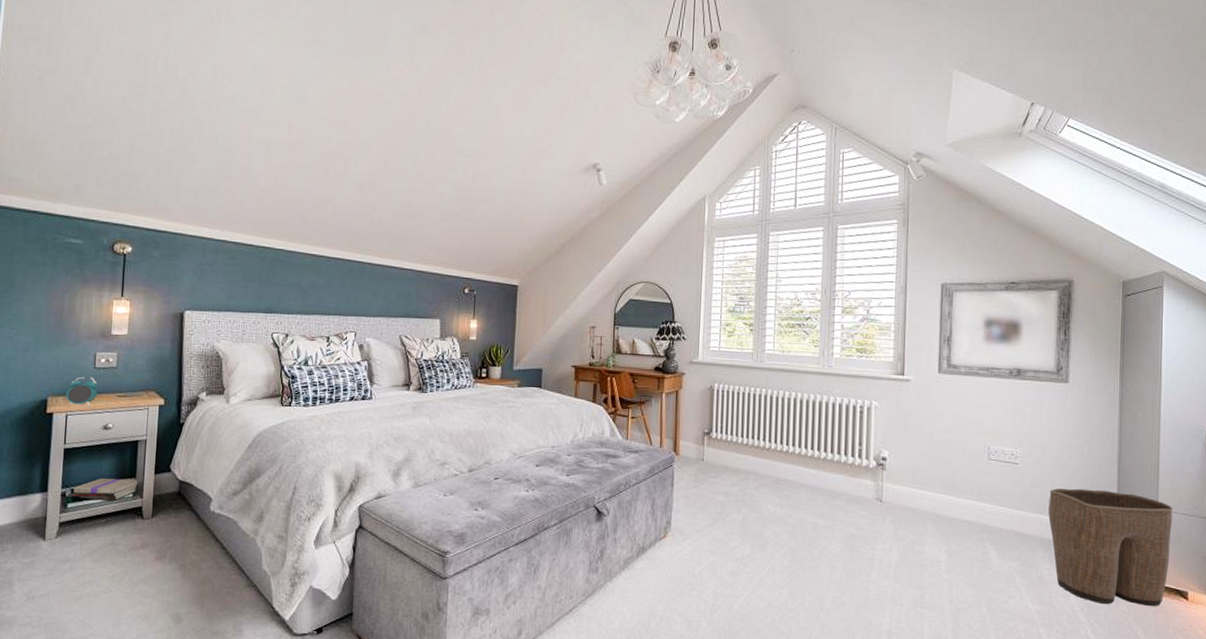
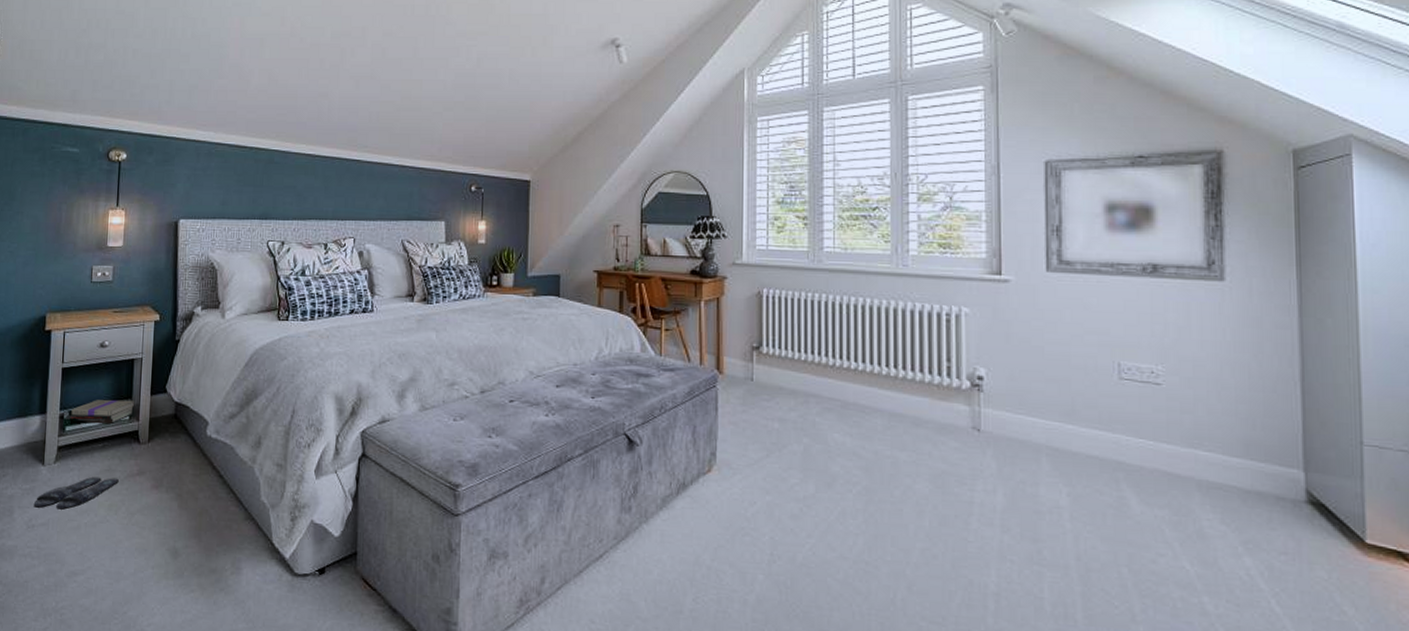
slippers: none [35,550,122,581] -> present [34,476,119,510]
alarm clock: present [66,376,98,407] -> none [64,291,95,324]
laundry basket: present [1048,488,1173,606] -> none [1206,416,1386,572]

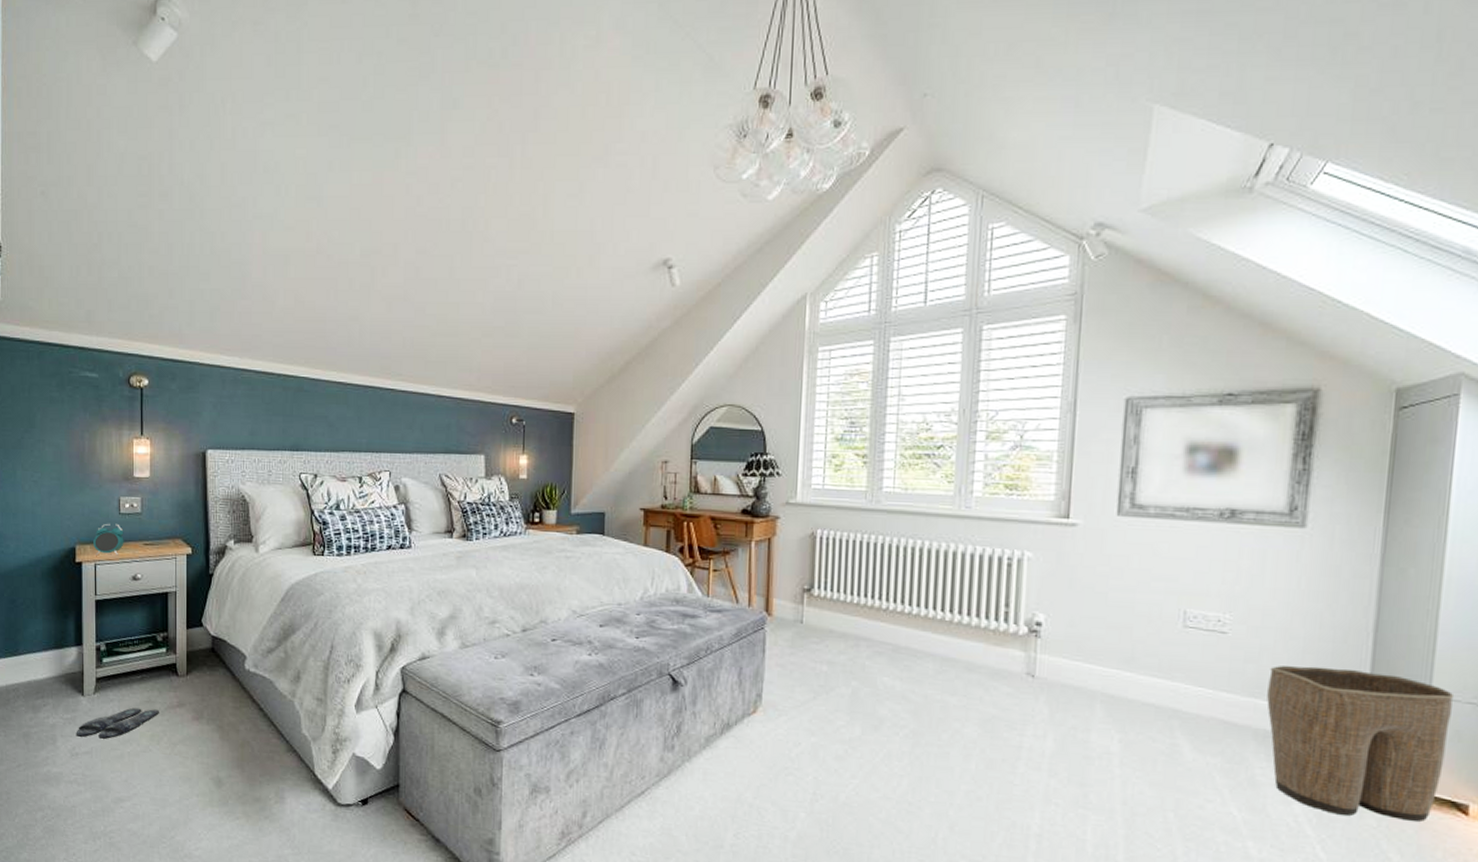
alarm clock: none [64,291,95,324] -> present [93,523,124,556]
books: present [66,399,134,424] -> none [103,632,170,656]
laundry basket: none [1206,416,1386,572] -> present [1266,666,1455,821]

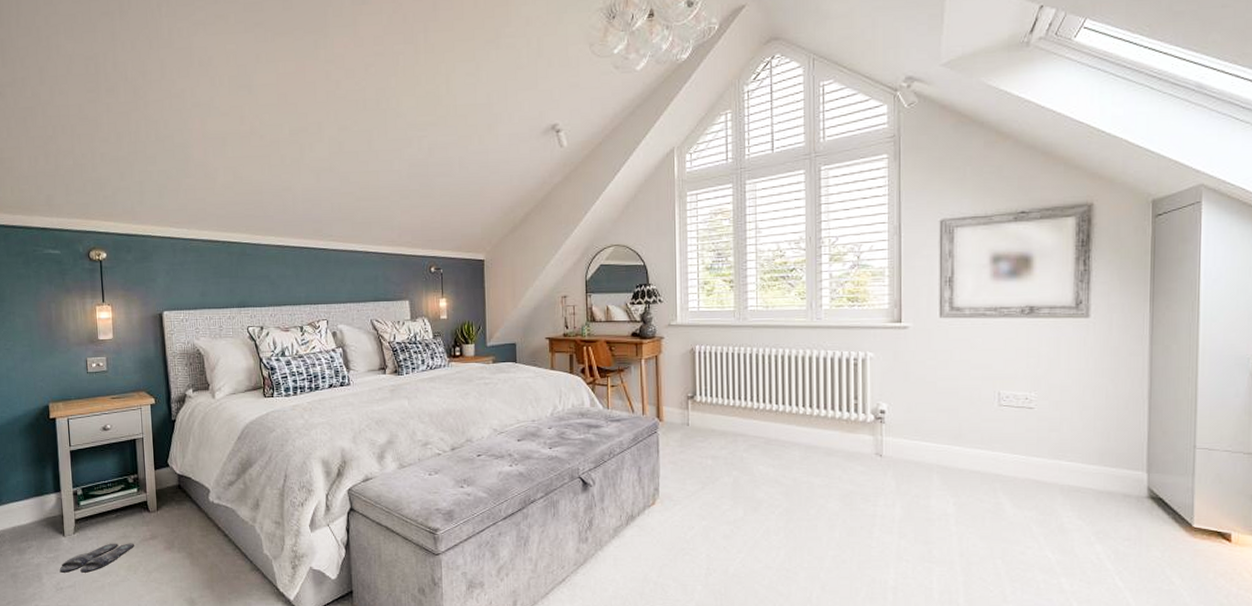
alarm clock: present [93,523,124,556] -> none [65,381,93,411]
laundry basket: present [1266,666,1455,821] -> none [1069,430,1214,550]

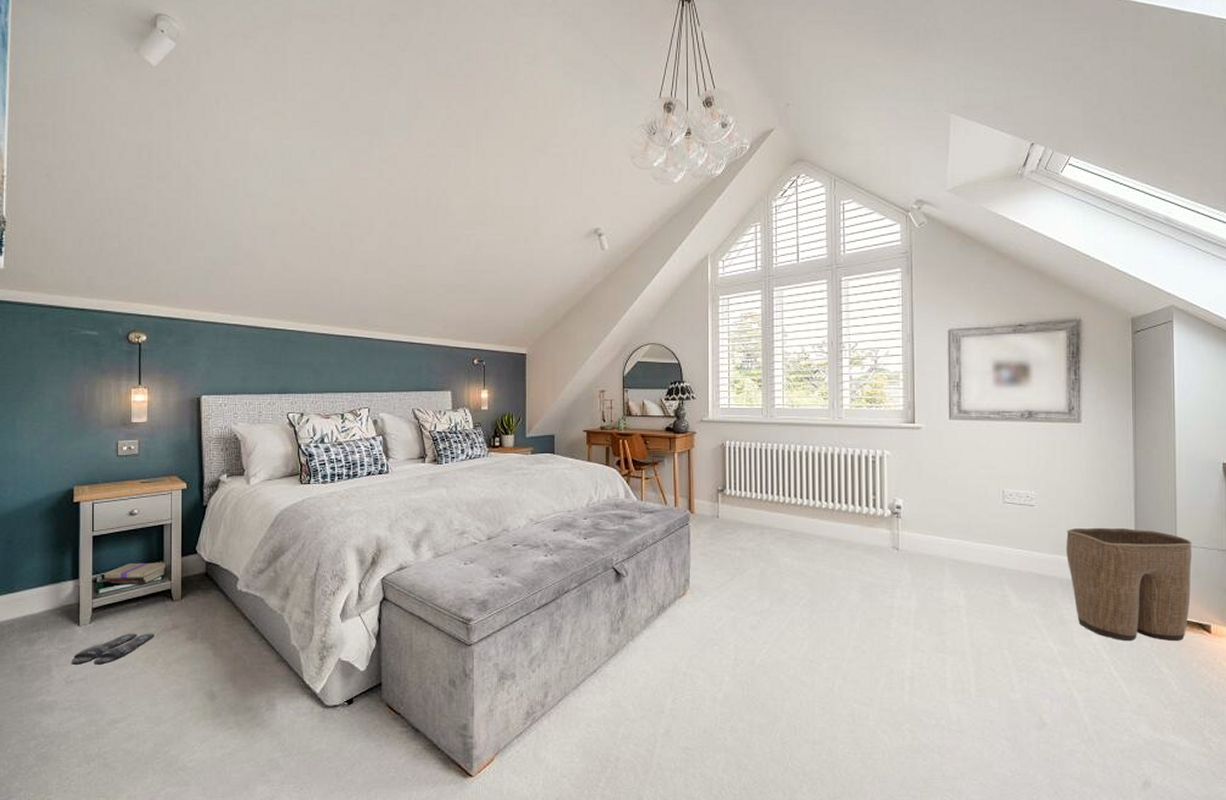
books: none [79,475,140,498] -> present [99,562,166,585]
laundry basket: none [1069,430,1214,550] -> present [1066,527,1193,641]

